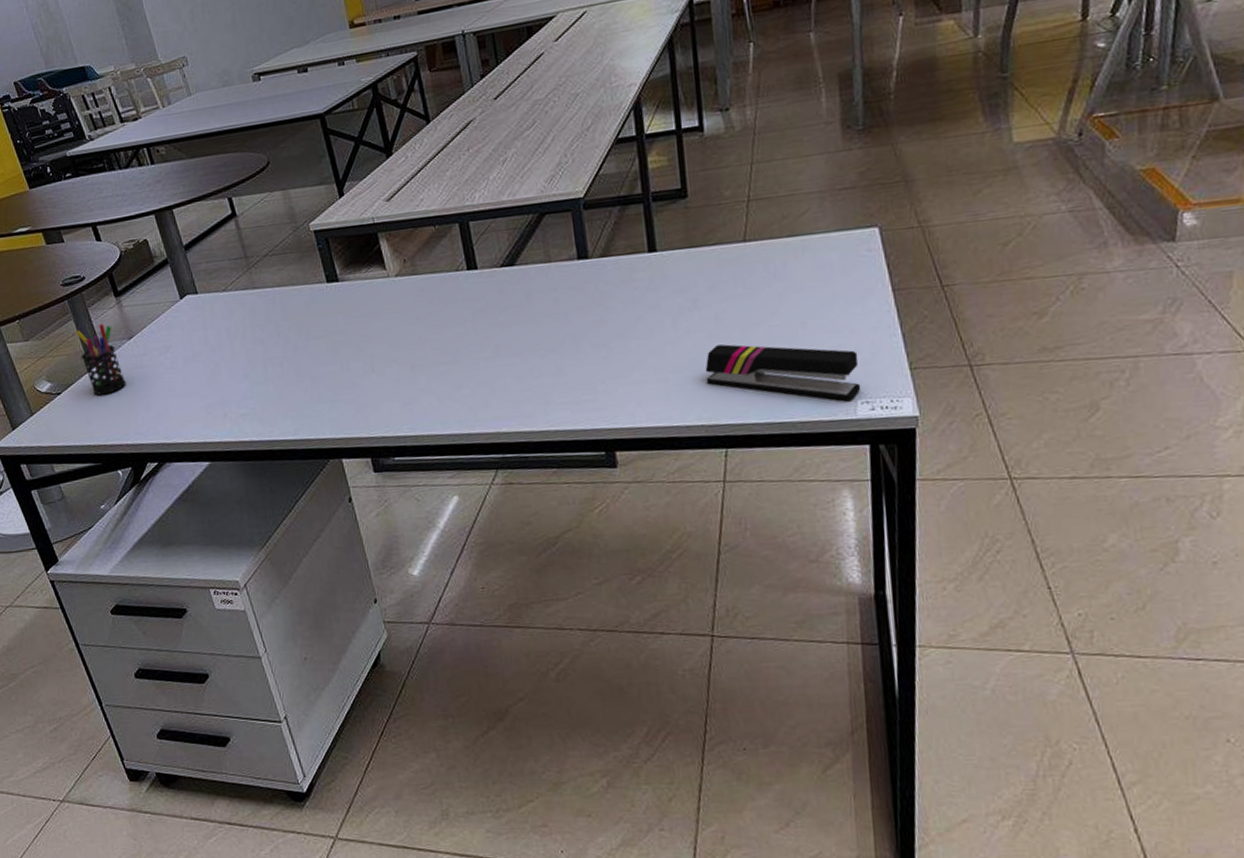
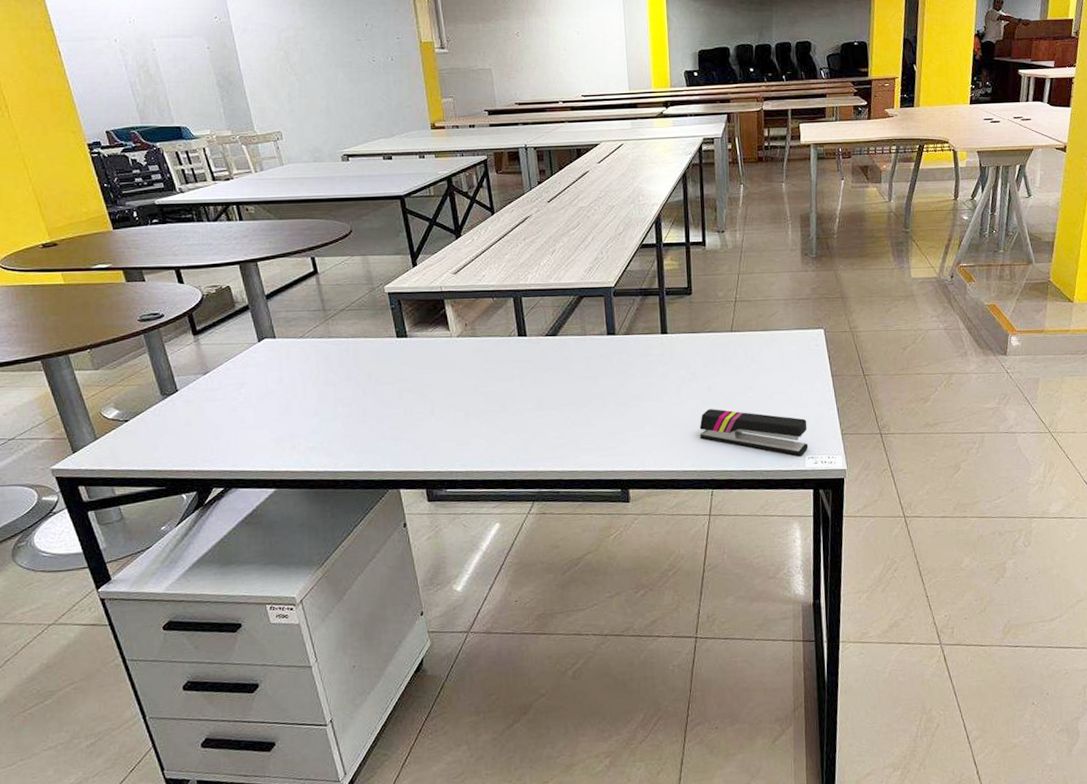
pen holder: present [76,324,126,395] -> none [150,359,198,424]

